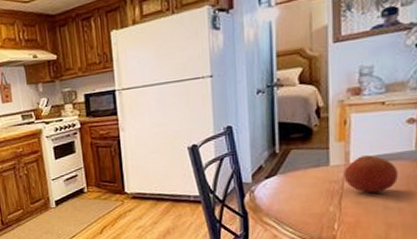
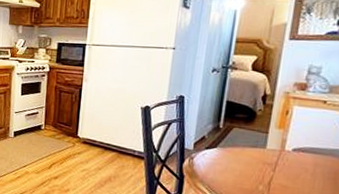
fruit: present [343,155,398,193] -> none [277,145,328,181]

